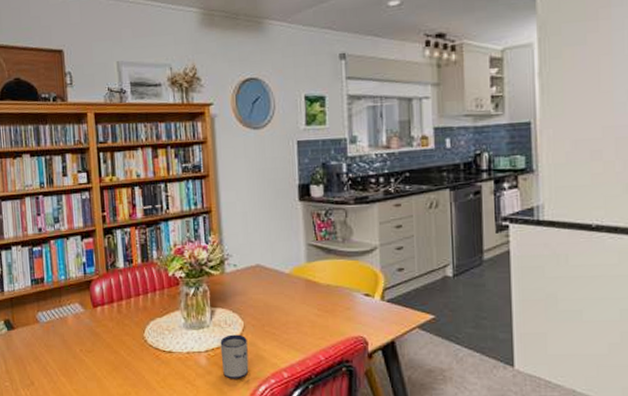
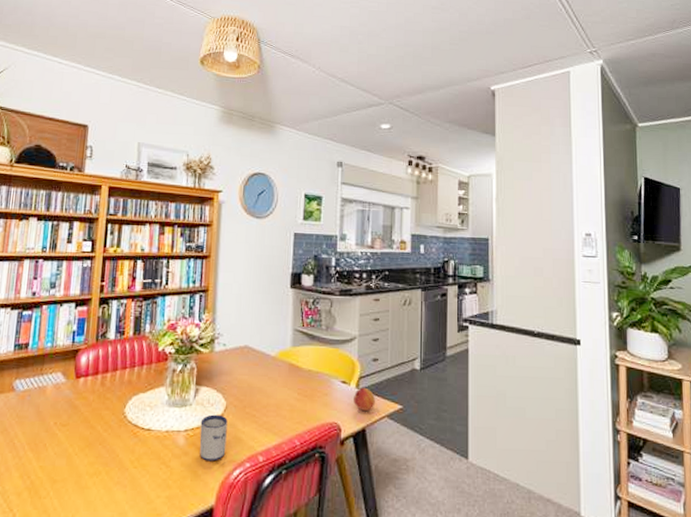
fruit: none [379,298,403,323] -> present [354,387,375,411]

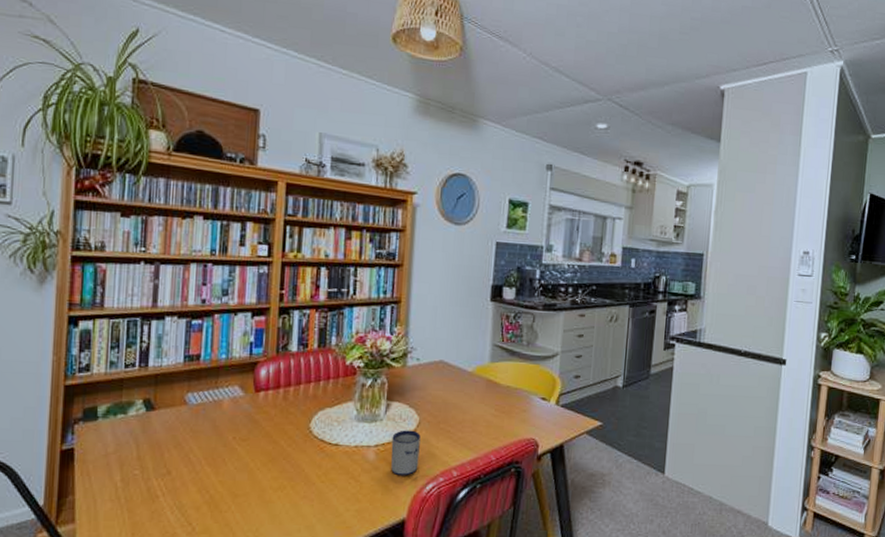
fruit: present [354,387,375,411] -> none [553,404,575,427]

